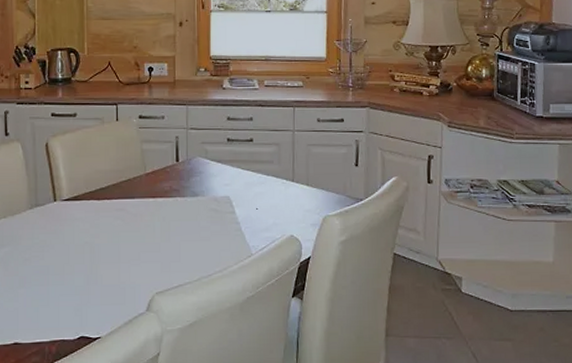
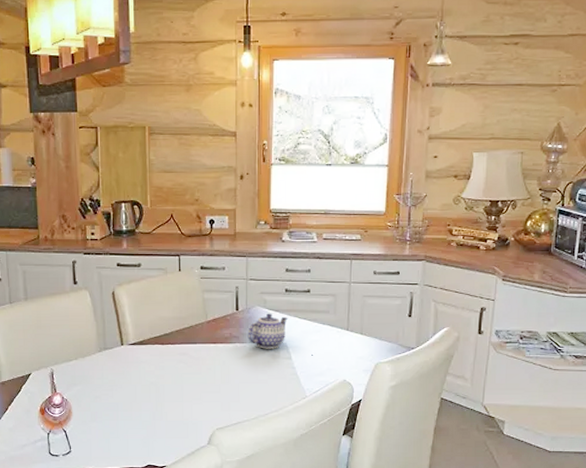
teapot: none [188,164,230,203] -> present [247,313,288,349]

